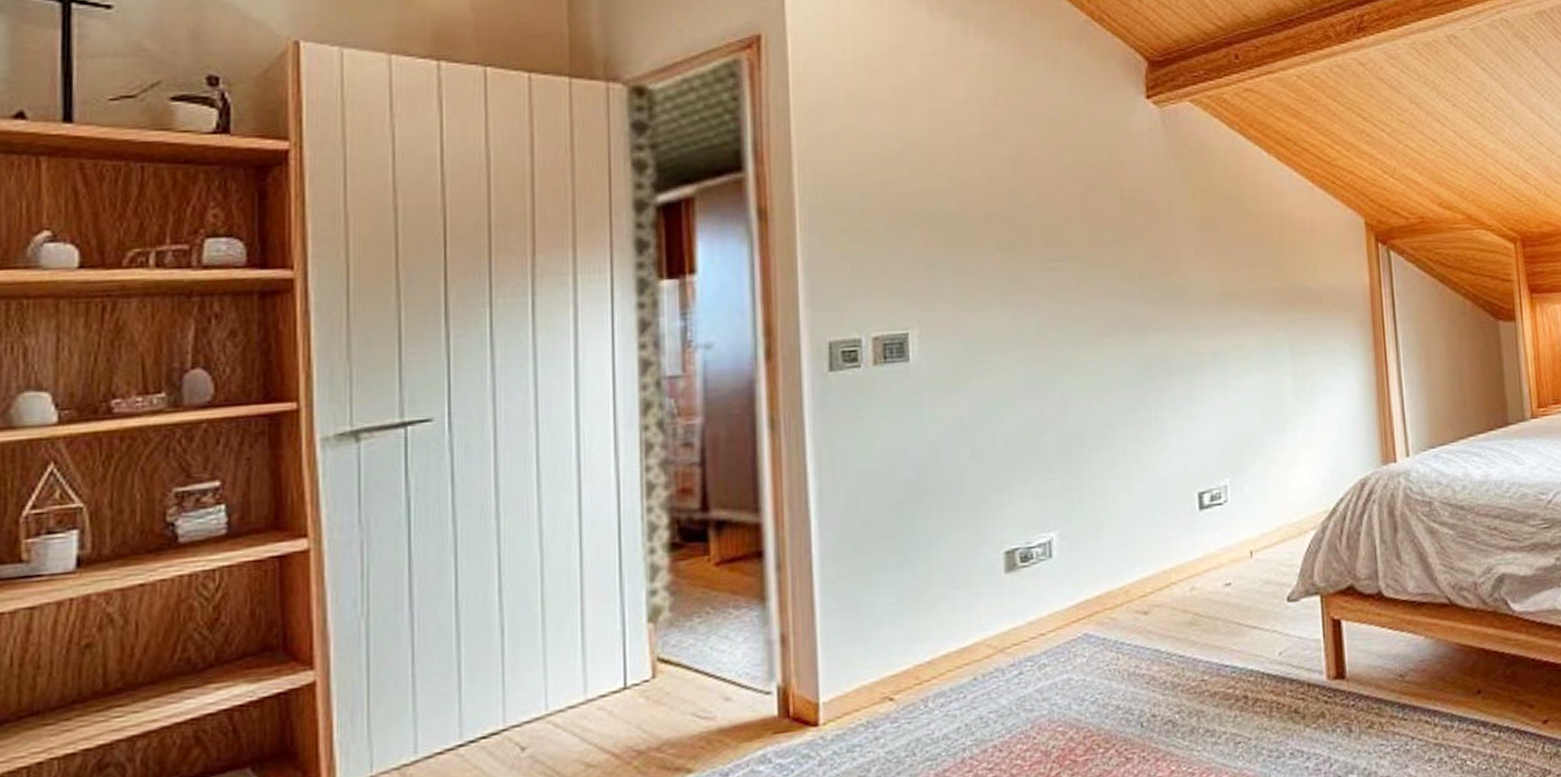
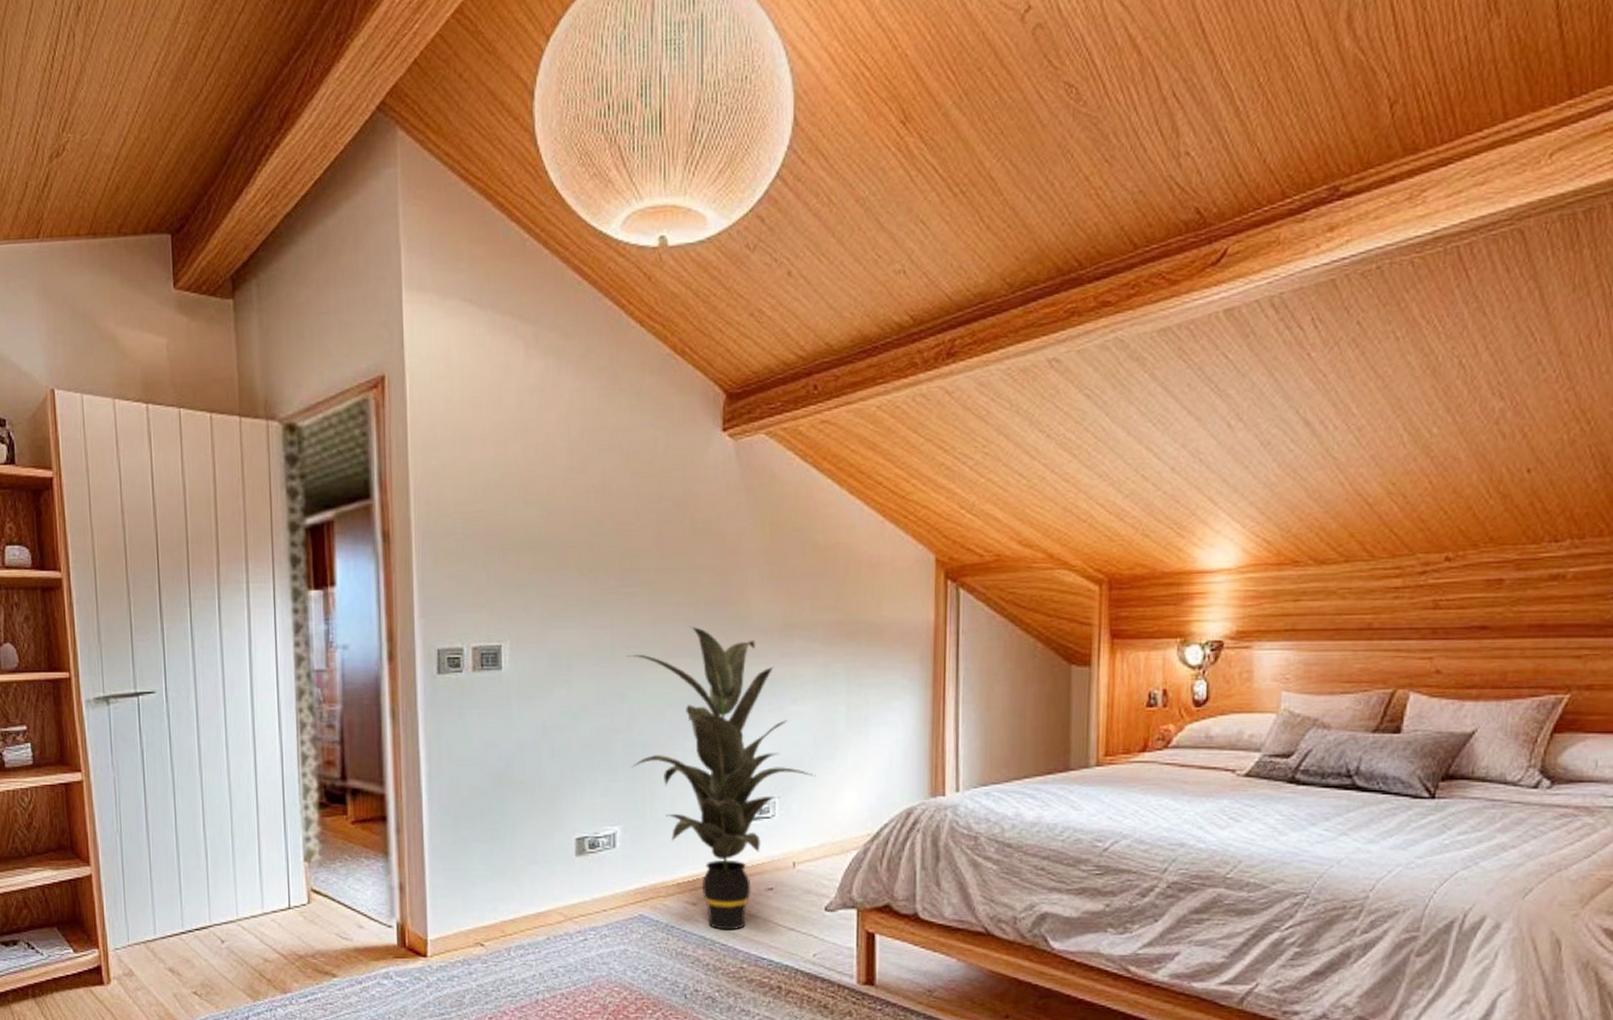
indoor plant: none [1055,300,1267,639] -> present [627,626,816,930]

